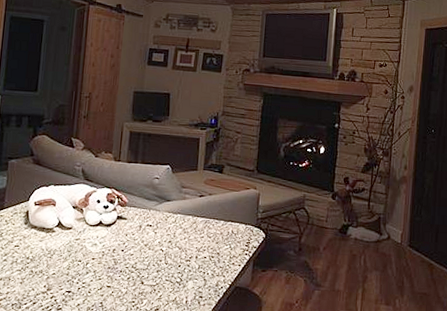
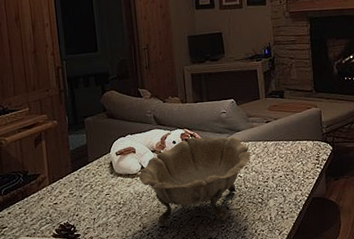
decorative bowl: none [53,199,177,297] -> present [138,136,250,227]

